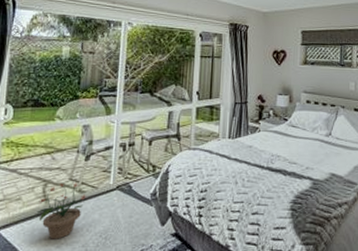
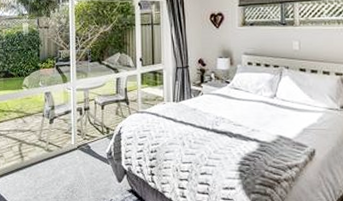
potted plant: present [36,182,88,239] -> none [16,142,54,191]

